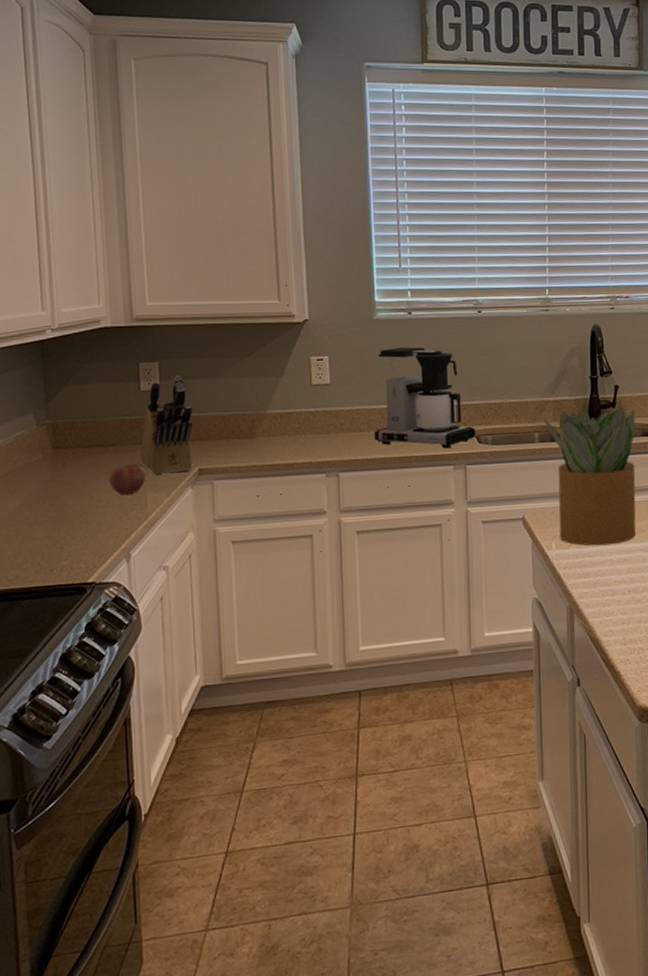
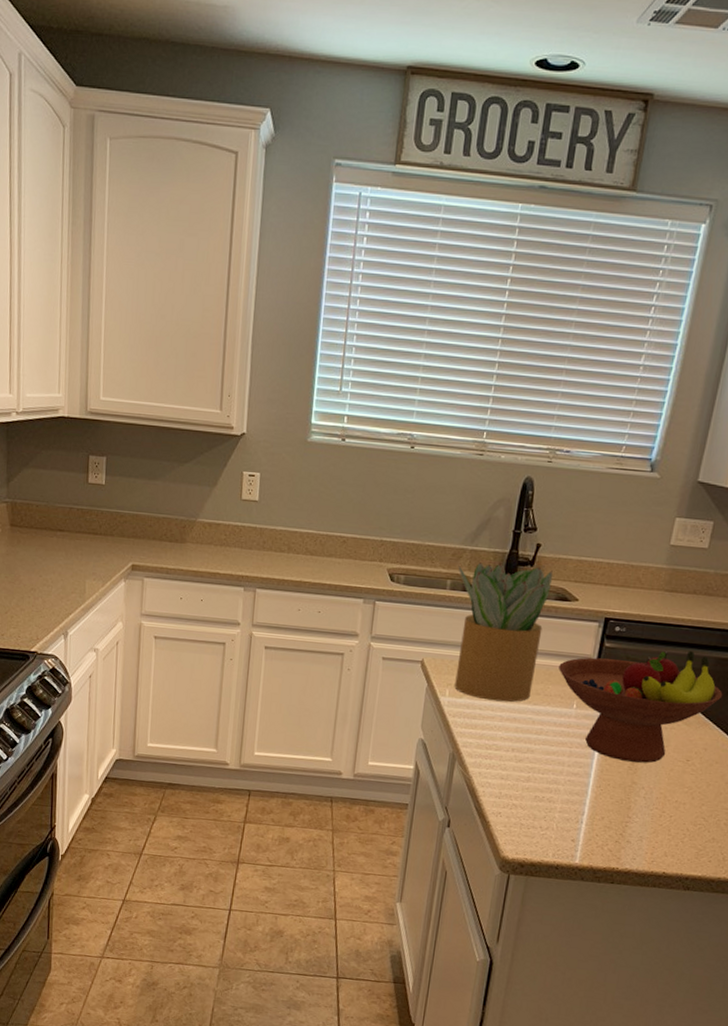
apple: present [109,463,145,494] -> none [55,550,86,578]
knife block: present [140,376,192,476] -> none [83,473,132,566]
coffee maker: present [374,347,476,449] -> none [293,473,391,582]

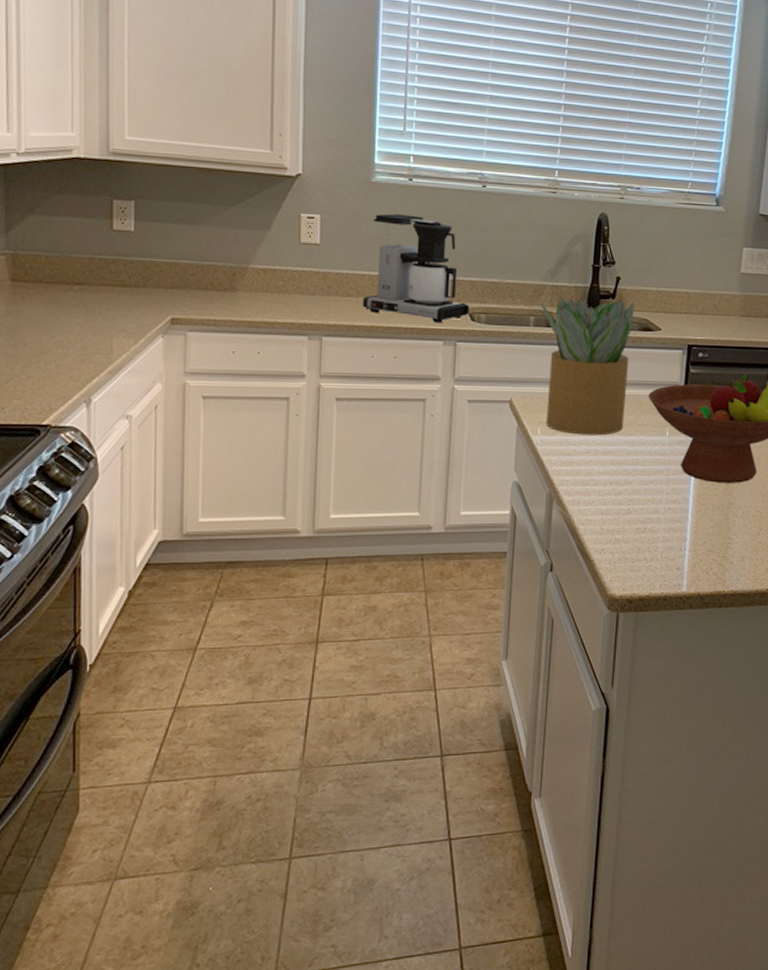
coffee maker: none [293,473,391,582] -> present [363,213,470,323]

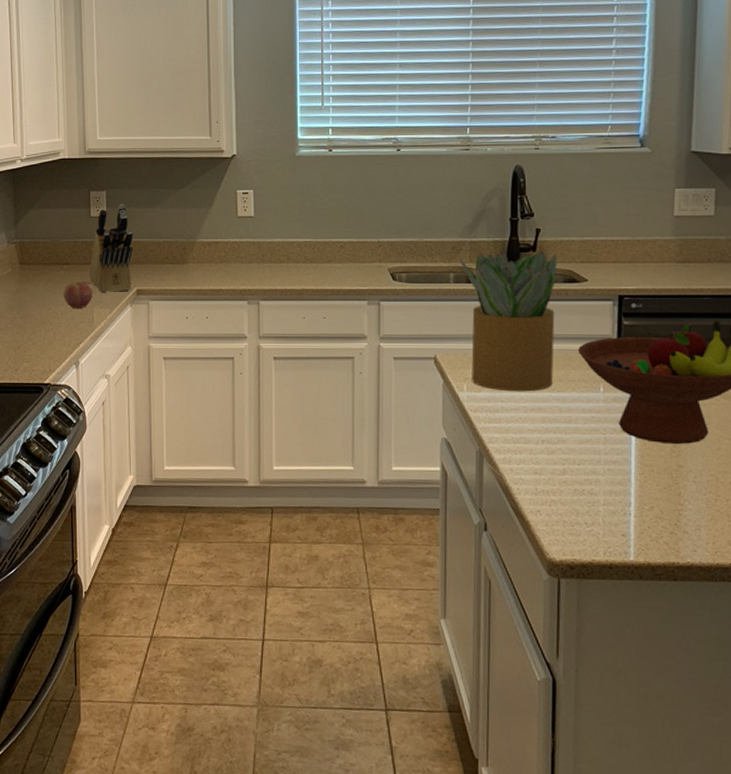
apple: none [72,305,112,337] -> present [63,281,92,308]
knife block: none [108,218,168,321] -> present [89,204,133,293]
coffee maker: present [363,213,470,323] -> none [293,183,391,284]

